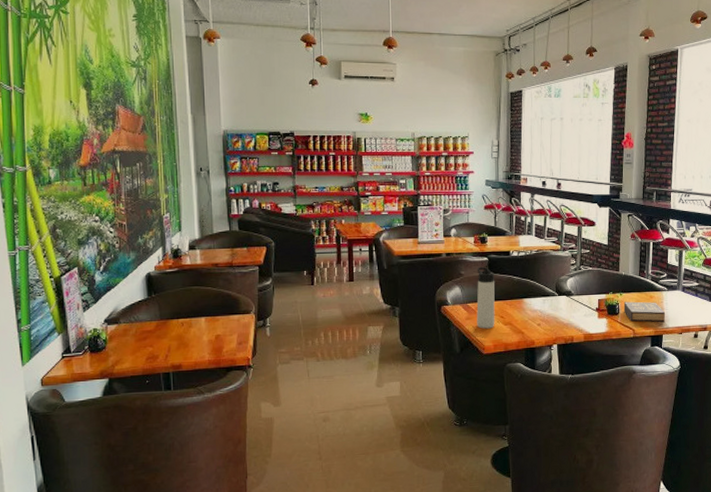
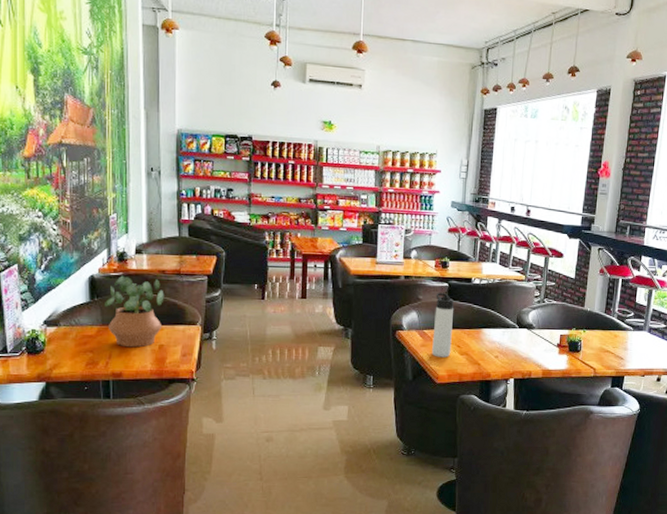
potted plant: none [162,271,219,340] -> present [105,275,164,348]
hardback book: present [623,301,666,322] -> none [586,339,629,362]

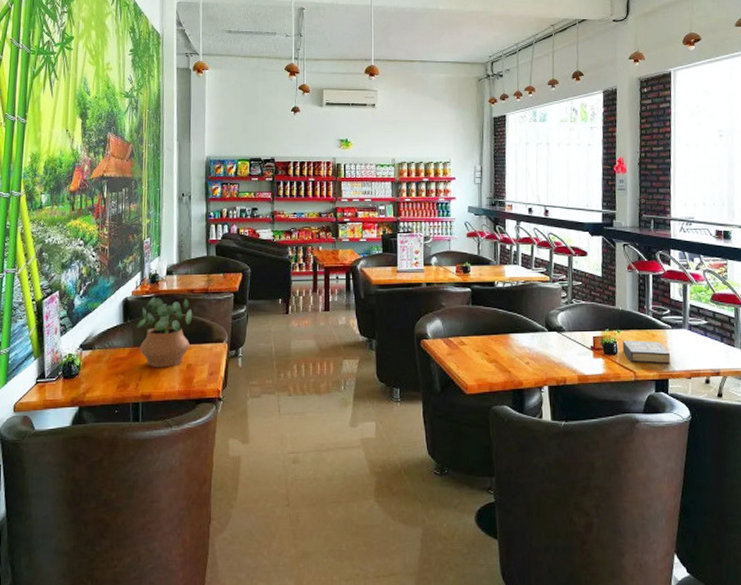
thermos bottle: present [432,293,454,358] -> none [459,299,479,366]
hardback book: none [586,339,629,362] -> present [622,340,671,364]

